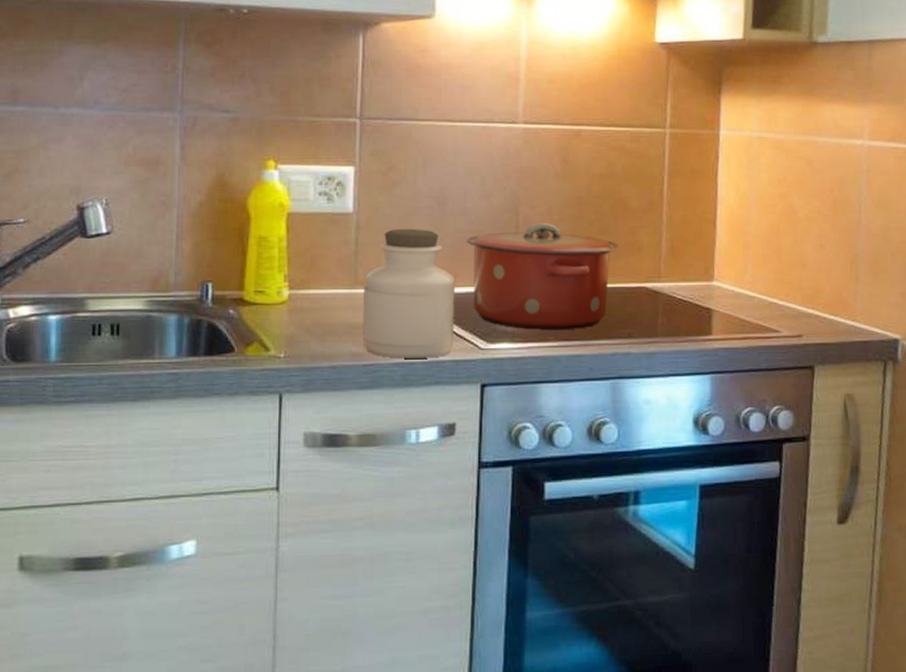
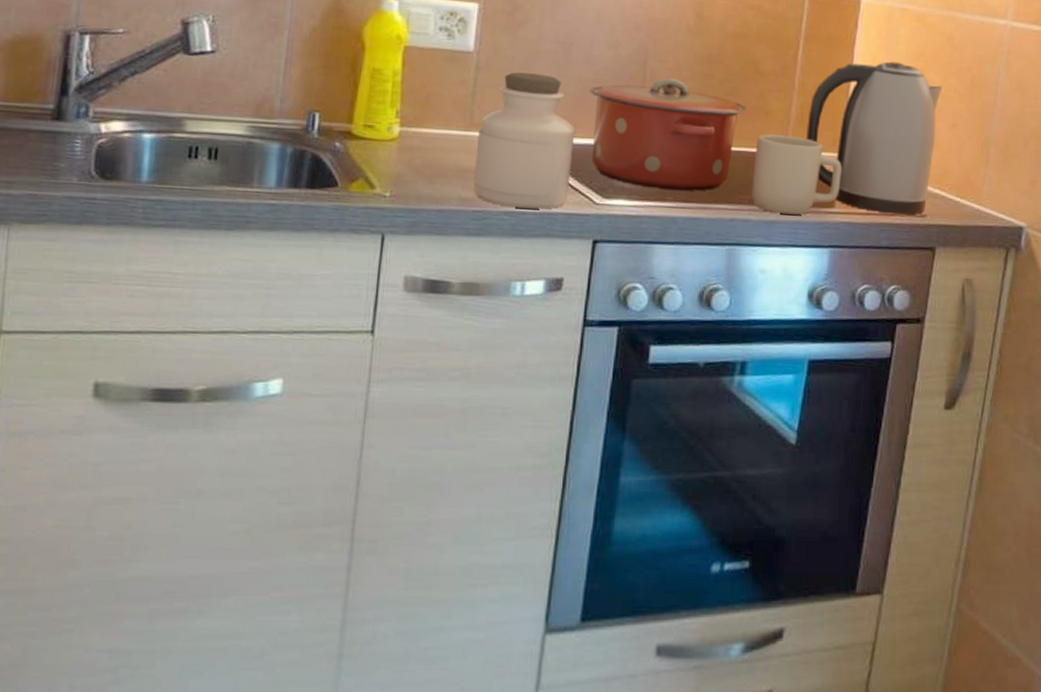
mug: none [629,269,716,345] -> present [751,134,842,215]
kettle: none [678,189,807,337] -> present [806,61,943,215]

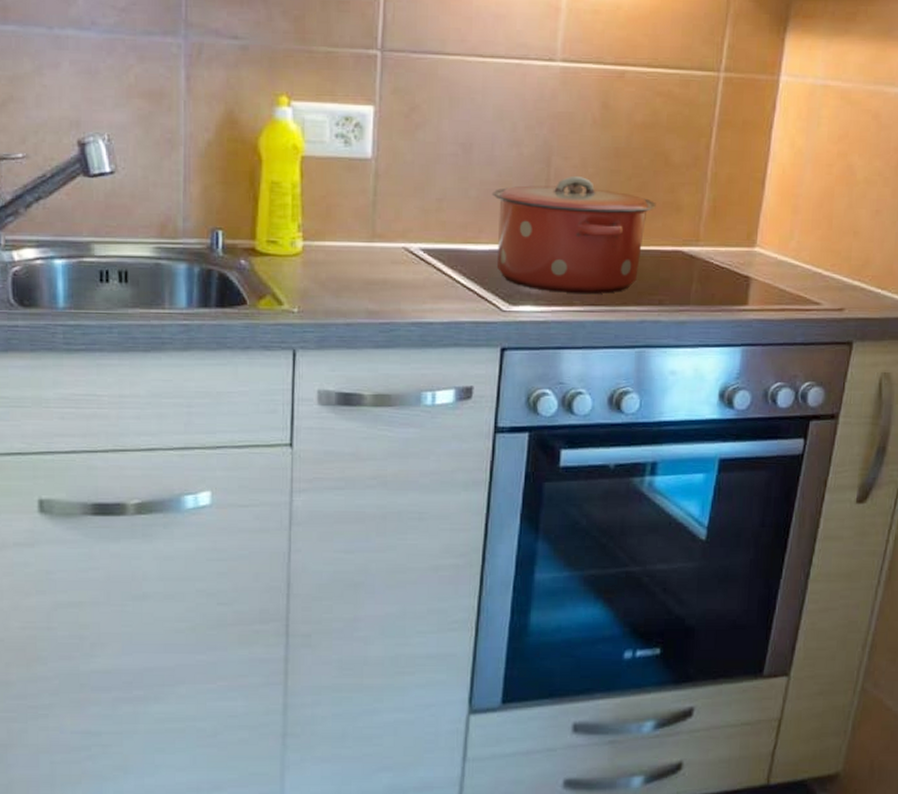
jar: present [473,72,576,209] -> none [379,178,480,319]
mug: present [751,134,842,215] -> none [661,231,756,314]
kettle: present [806,61,943,215] -> none [719,145,867,309]

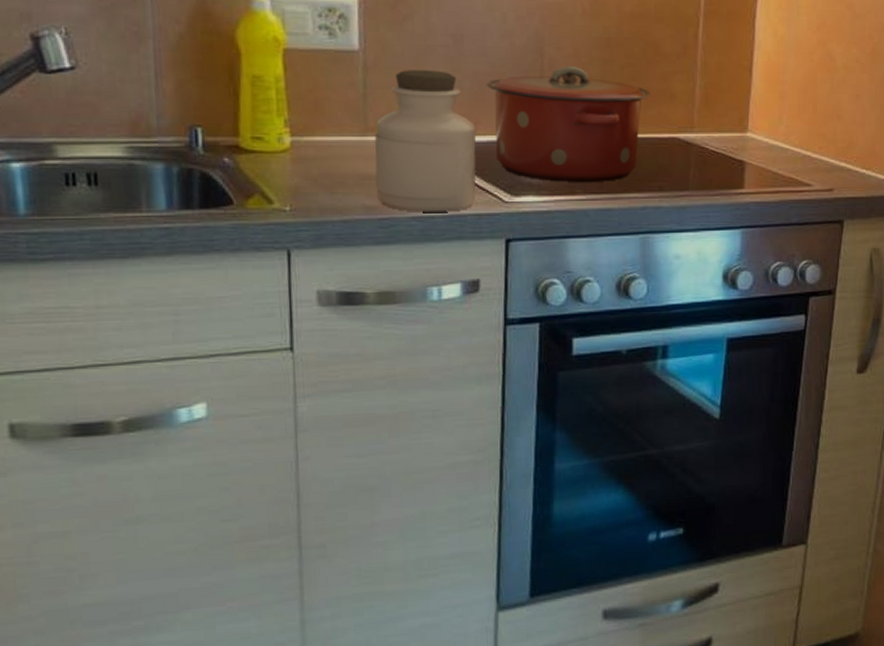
jar: none [379,178,480,319] -> present [374,70,477,212]

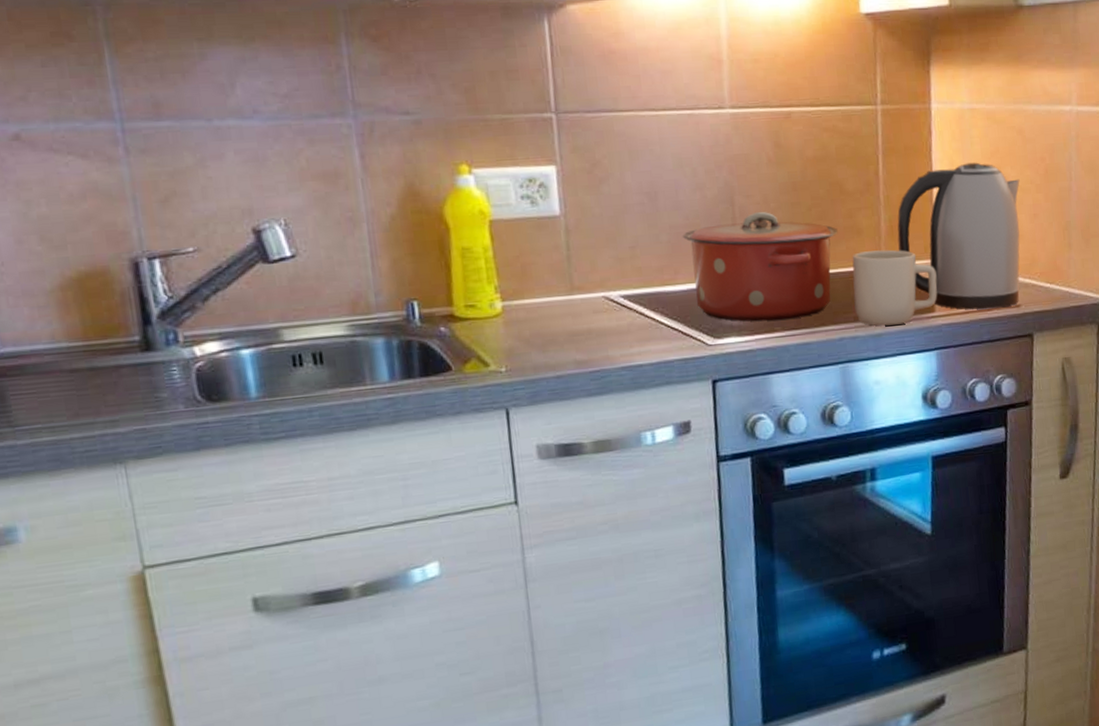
jar: present [374,70,477,212] -> none [580,227,680,363]
mug: none [660,118,749,198] -> present [852,249,938,326]
kettle: none [712,34,845,191] -> present [897,162,1020,310]

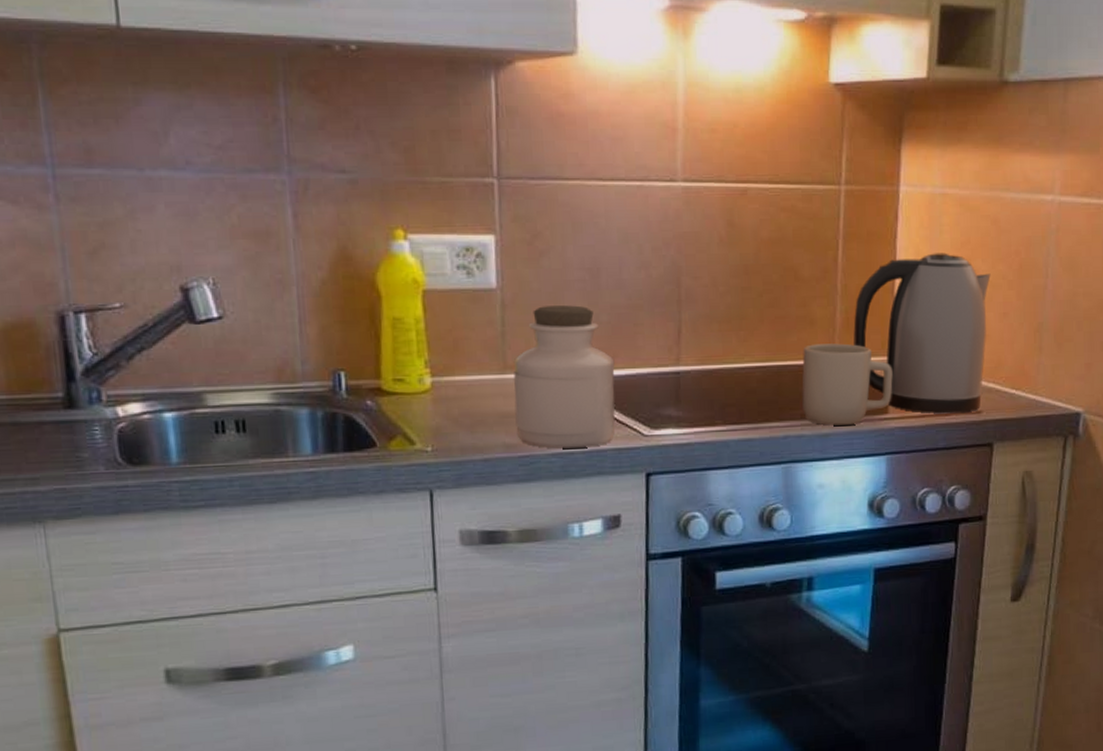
jar: none [580,227,680,363] -> present [513,305,615,449]
casserole: present [682,211,838,322] -> none [623,294,790,413]

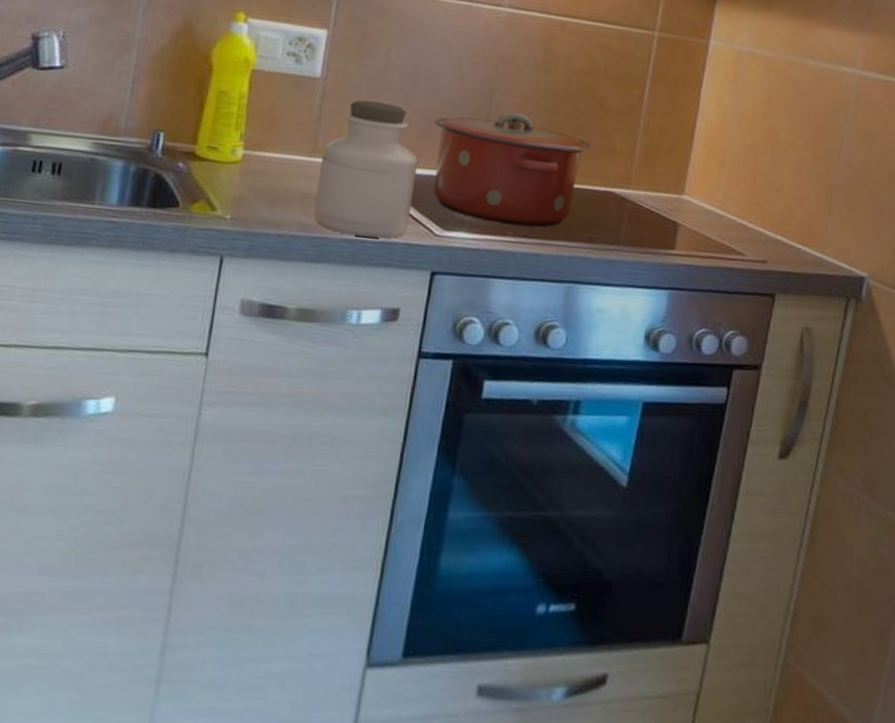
casserole: none [623,294,790,413] -> present [433,111,591,227]
mug: present [801,343,893,426] -> none [592,172,684,256]
kettle: present [853,253,991,414] -> none [649,105,788,260]

